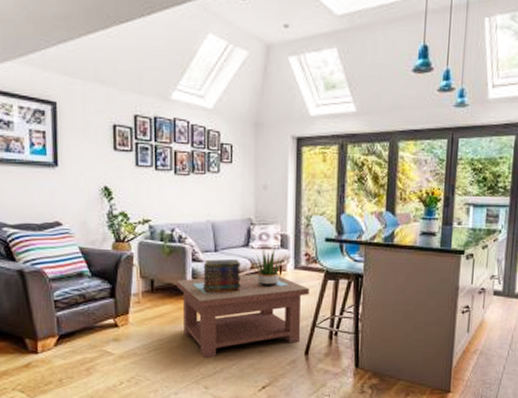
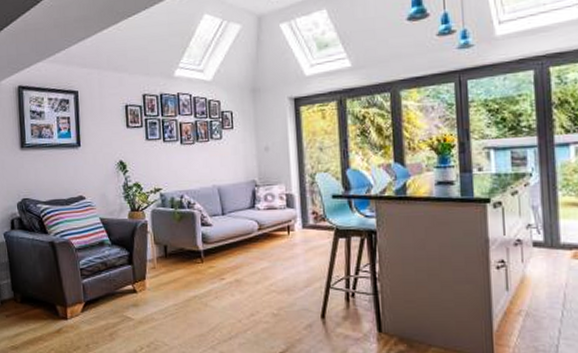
coffee table: present [176,274,310,358] -> none [187,235,321,322]
book stack: present [203,258,242,294] -> none [212,221,251,258]
potted plant: present [250,248,287,287] -> none [257,208,294,248]

